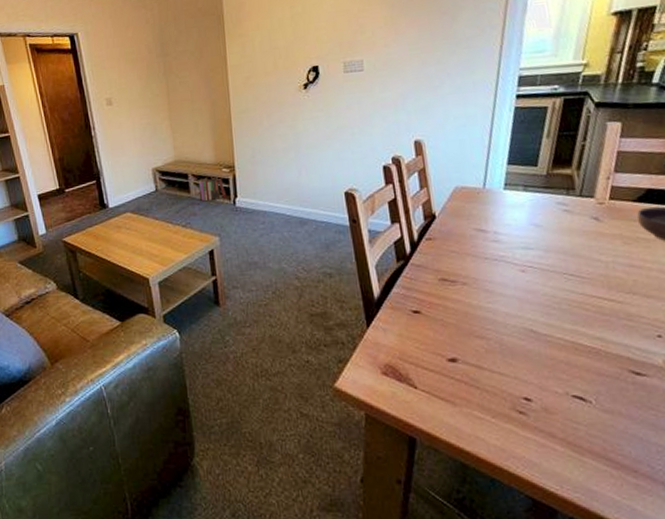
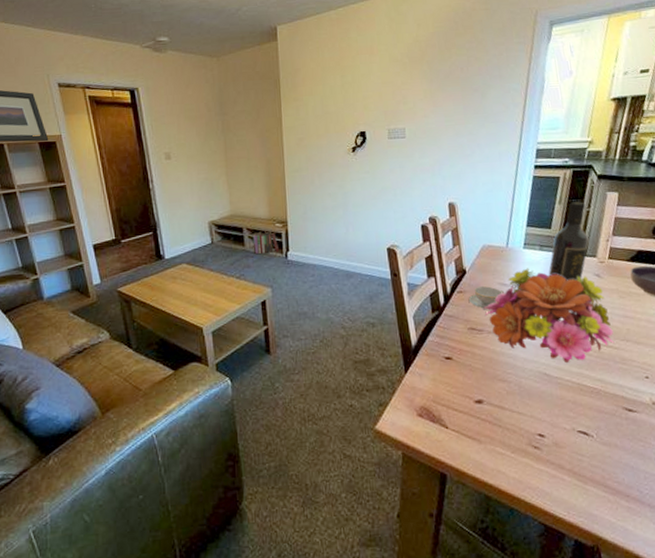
teacup: none [438,232,481,258] -> present [468,286,504,309]
flower bouquet: none [456,211,618,319] -> present [483,268,615,364]
wine bottle: none [534,134,586,226] -> present [548,202,590,281]

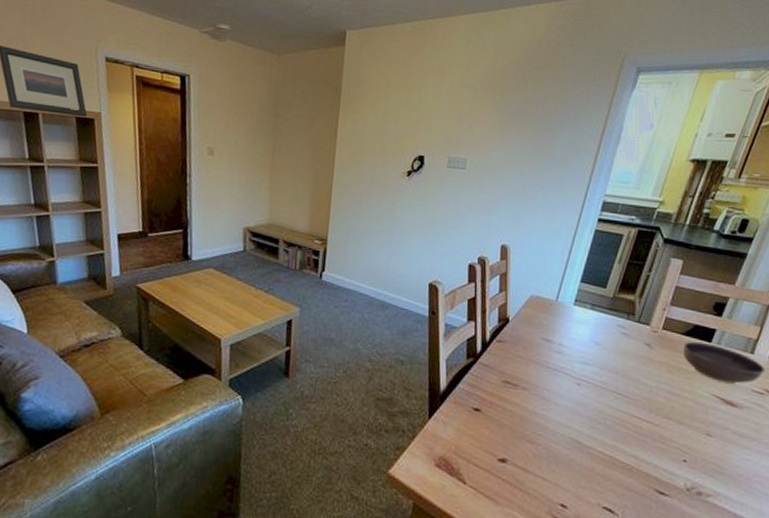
teacup: present [468,286,504,309] -> none [507,338,546,363]
flower bouquet: present [483,268,615,364] -> none [522,326,656,434]
wine bottle: present [548,202,590,281] -> none [596,263,646,347]

